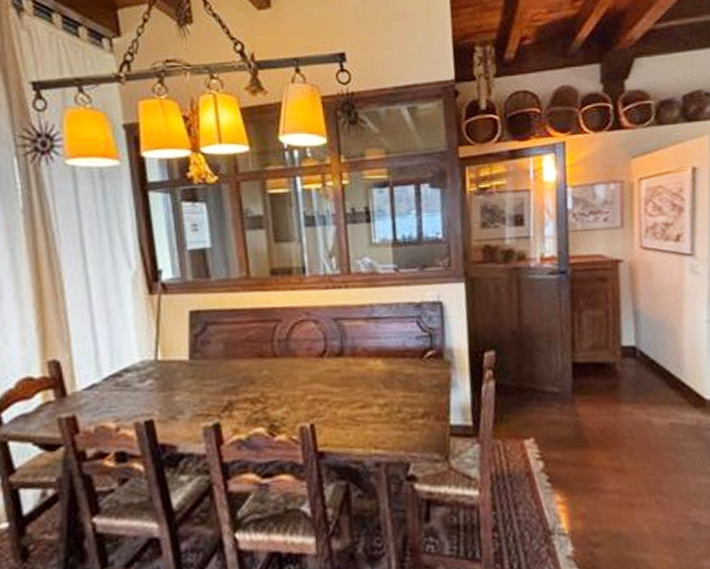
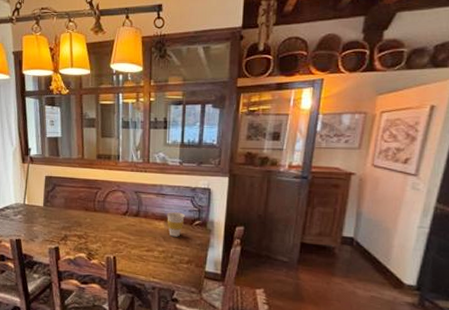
cup: none [384,342,411,380] -> present [167,212,185,237]

